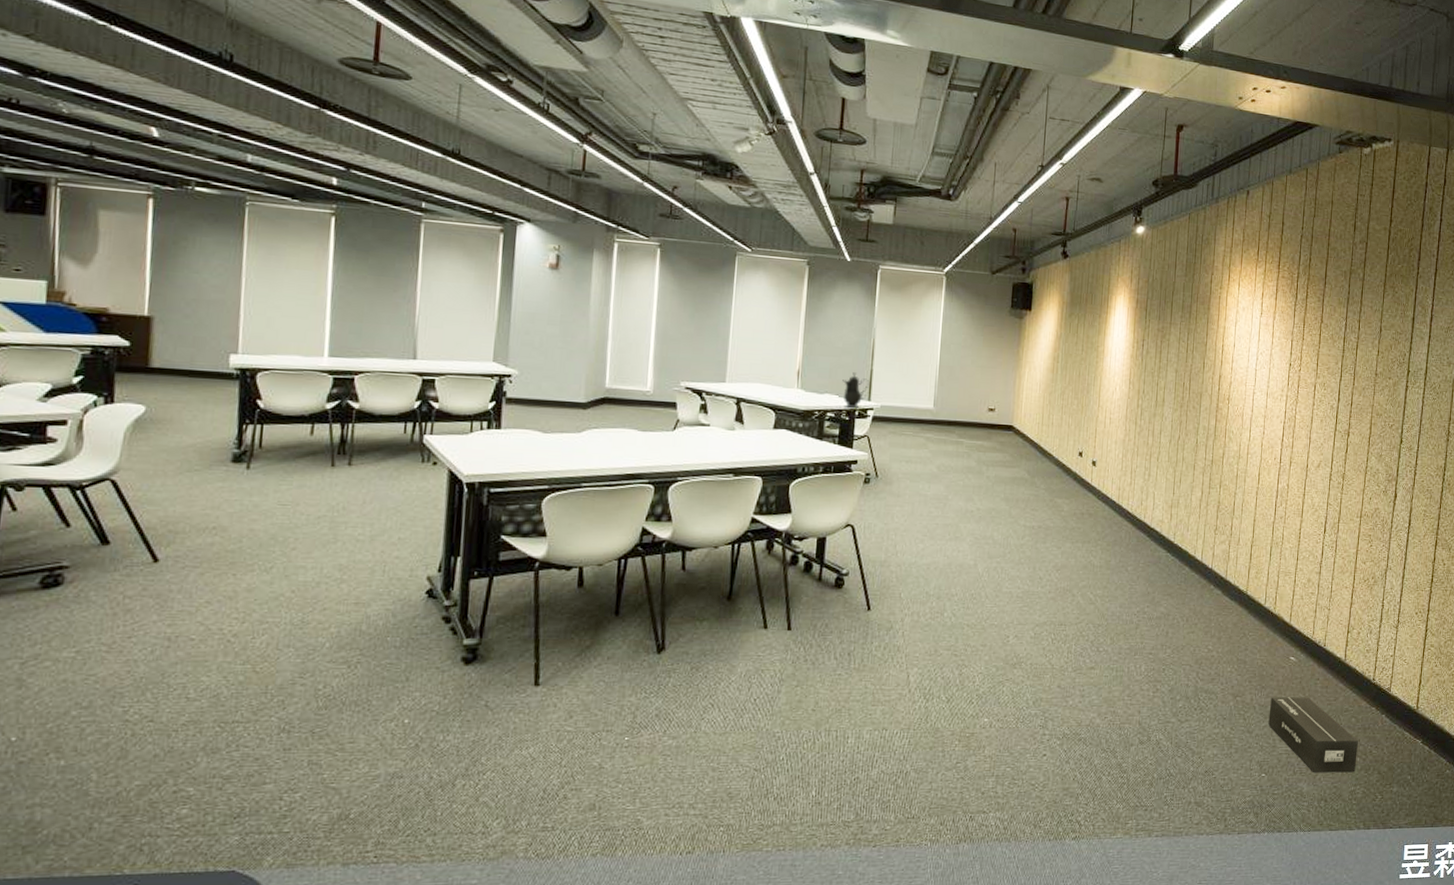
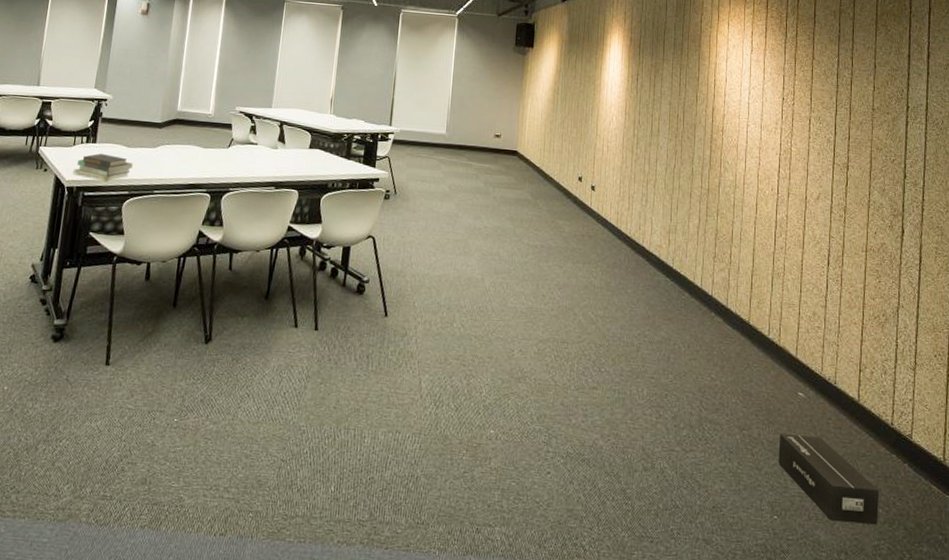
books: none [472,440,552,475] -> present [72,153,133,182]
coffeepot: present [842,372,870,408] -> none [368,101,391,132]

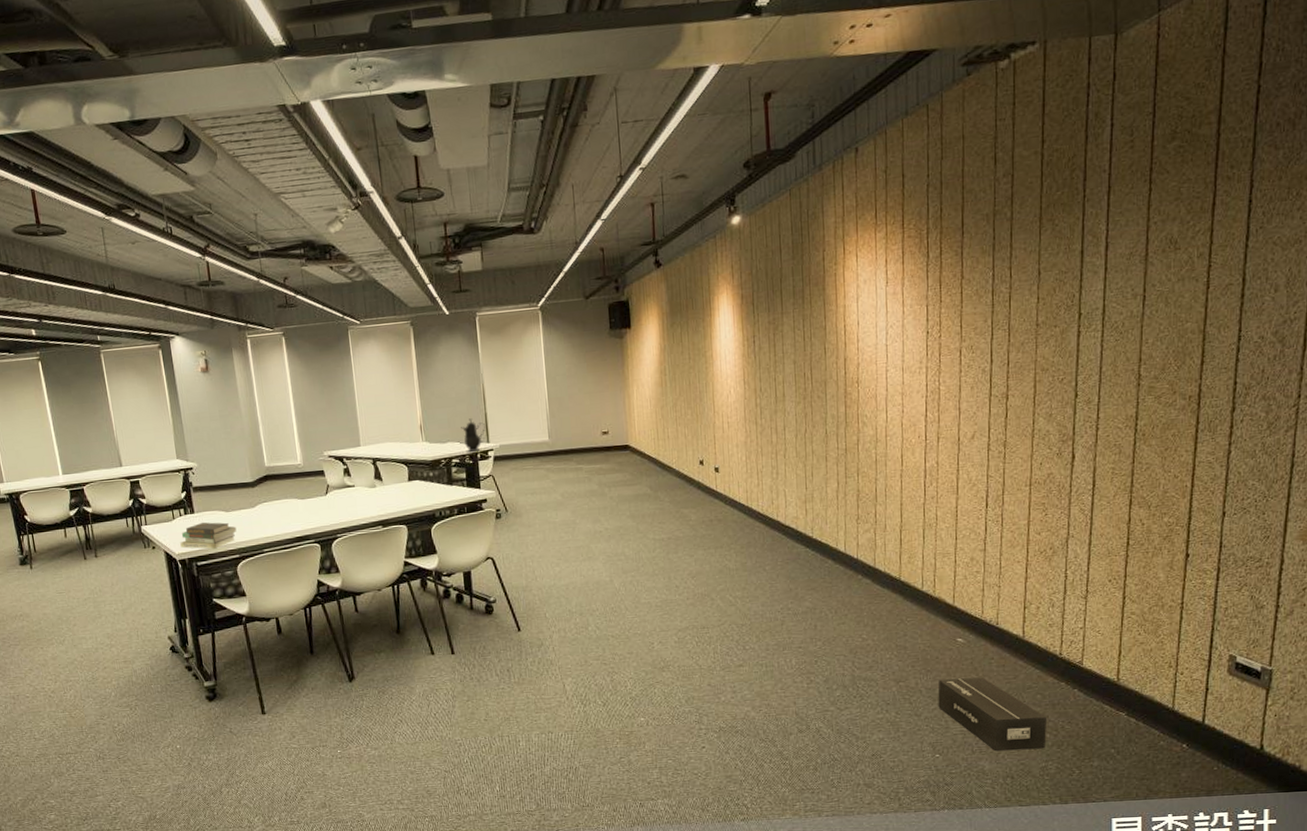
coffeepot: none [368,101,391,132] -> present [461,418,486,452]

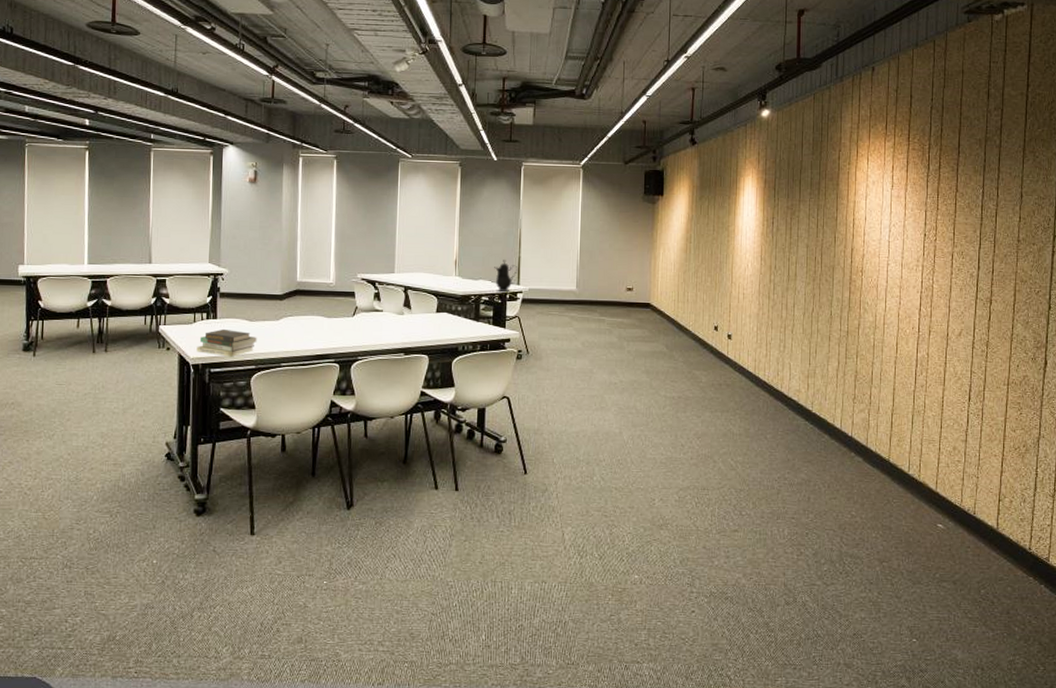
box: present [938,677,1046,751] -> none [917,563,1015,642]

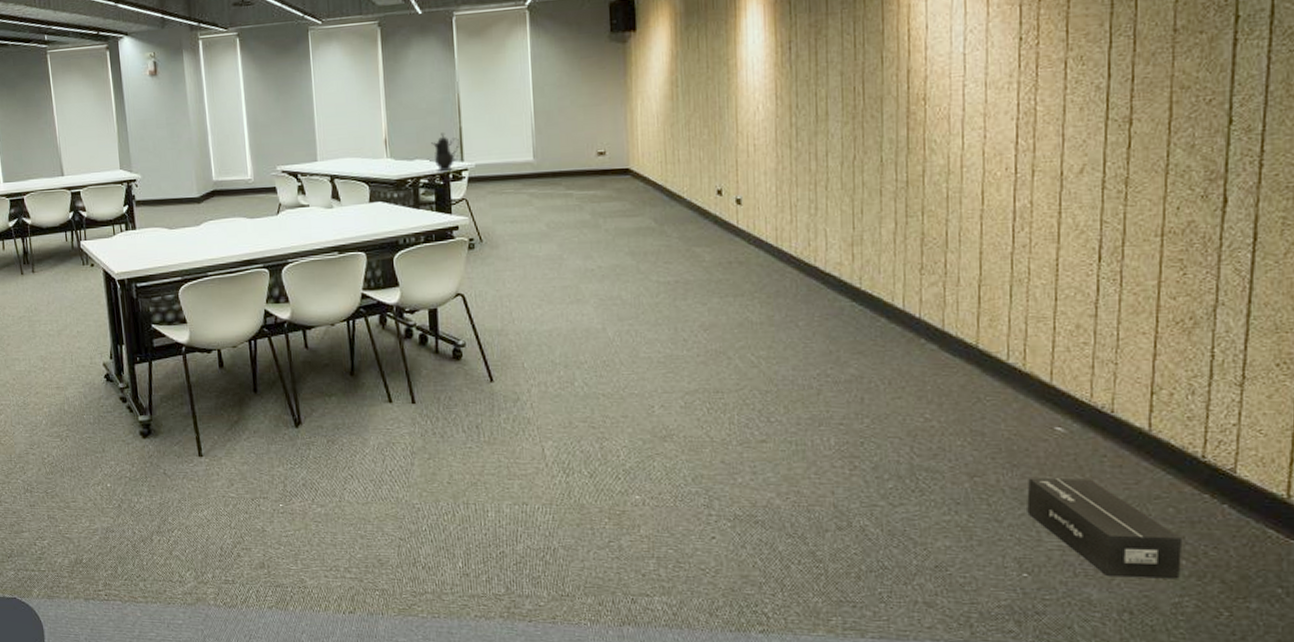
books: present [196,328,257,357] -> none [120,239,180,269]
box: none [917,563,1015,642] -> present [1027,478,1181,579]

